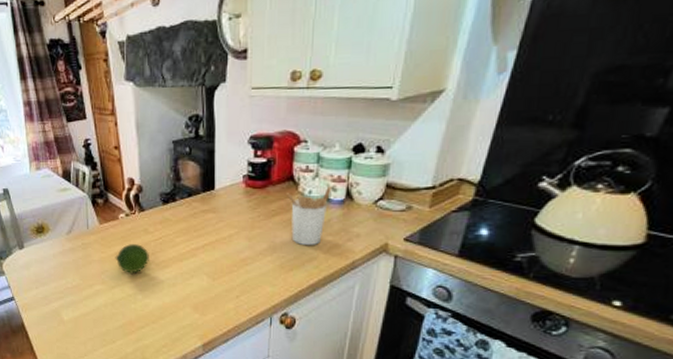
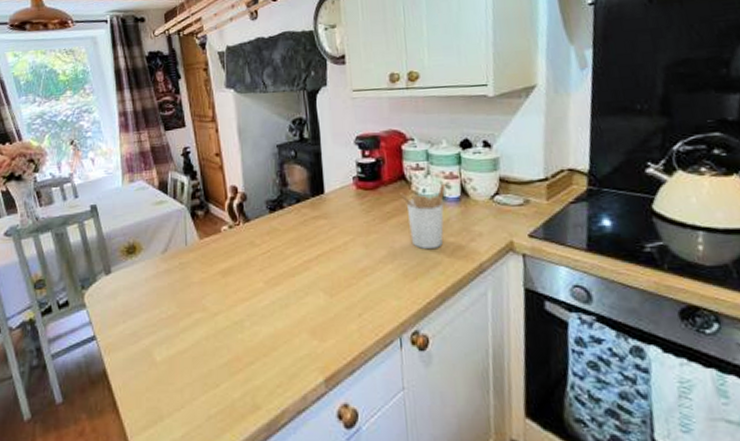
fruit: present [115,244,149,273] -> none [217,260,257,296]

